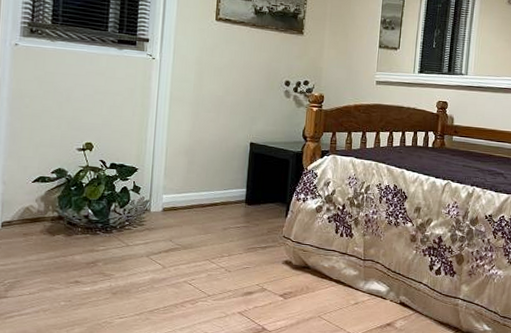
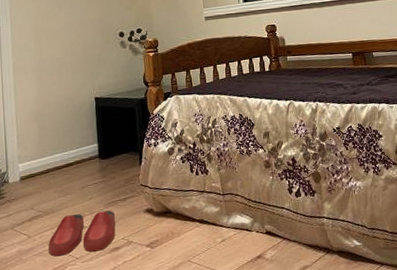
slippers: none [182,253,254,292] -> present [48,210,116,257]

